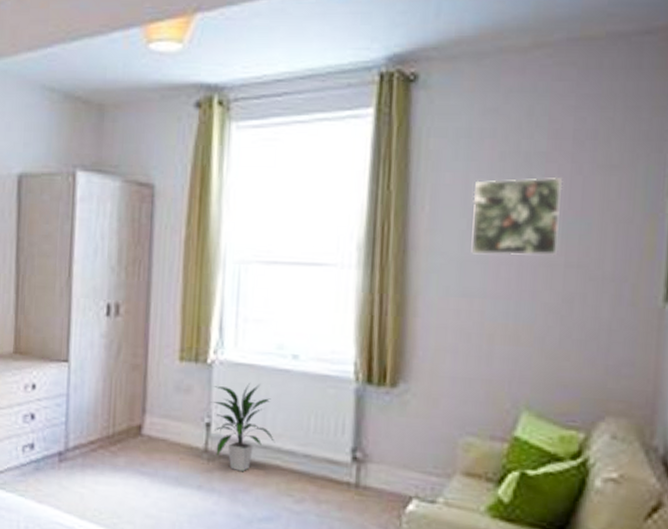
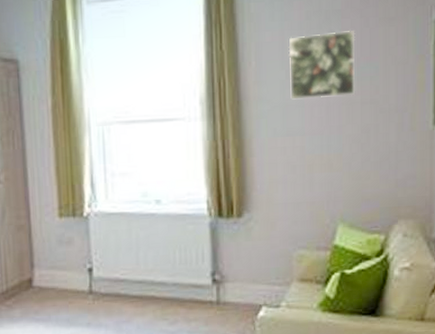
indoor plant: present [211,383,275,472] -> none [90,229,149,306]

